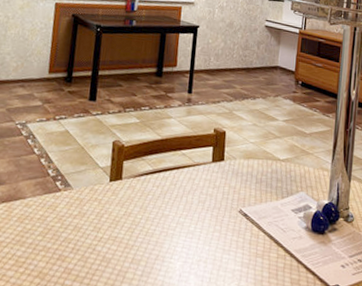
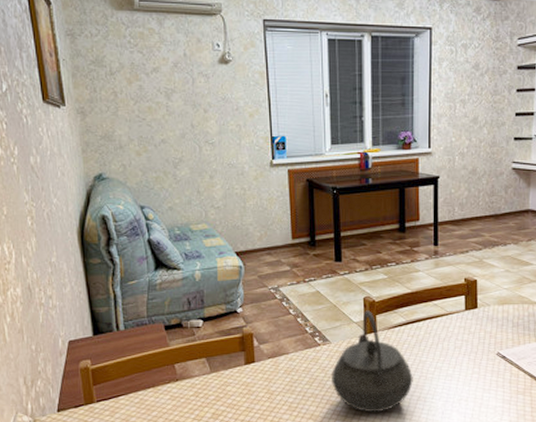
kettle: none [67,155,154,272] -> present [330,310,413,413]

